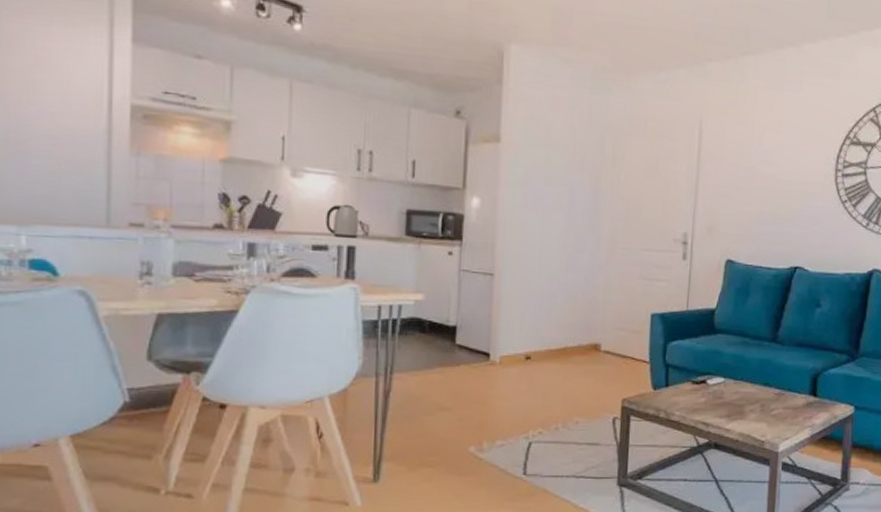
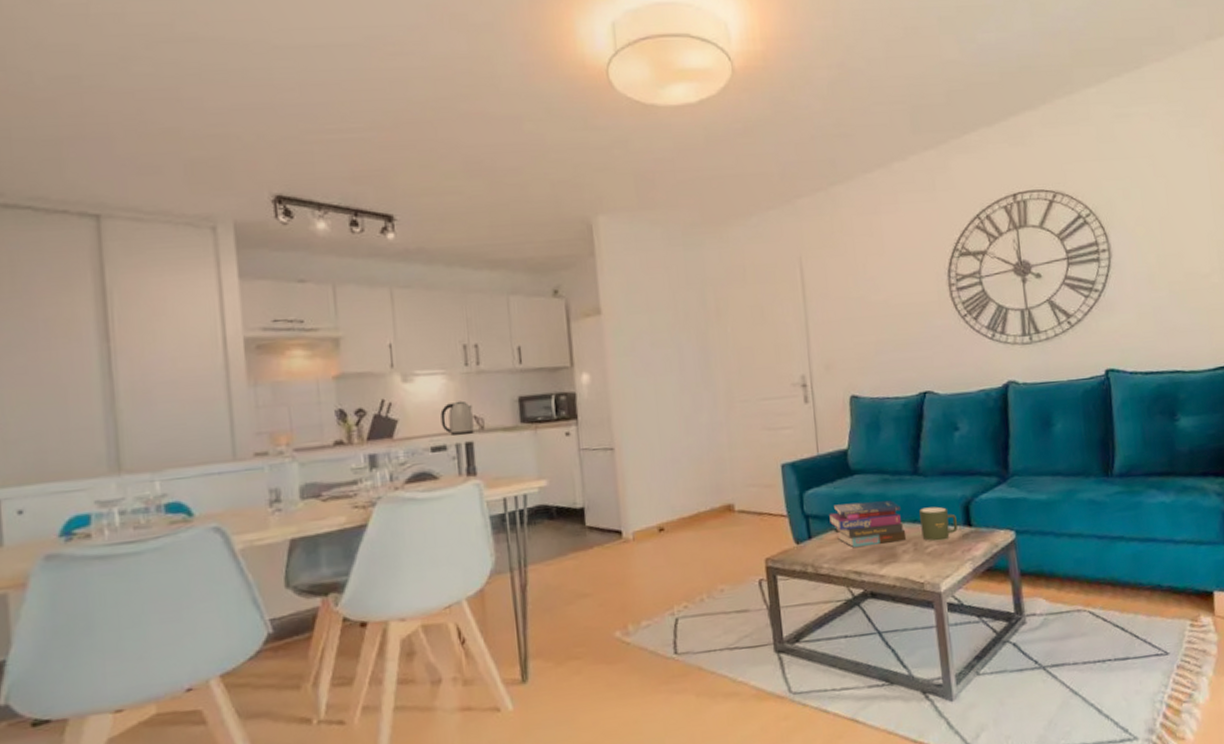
books: none [688,359,756,401] -> present [829,500,907,548]
mug: none [770,373,804,407] -> present [919,506,957,543]

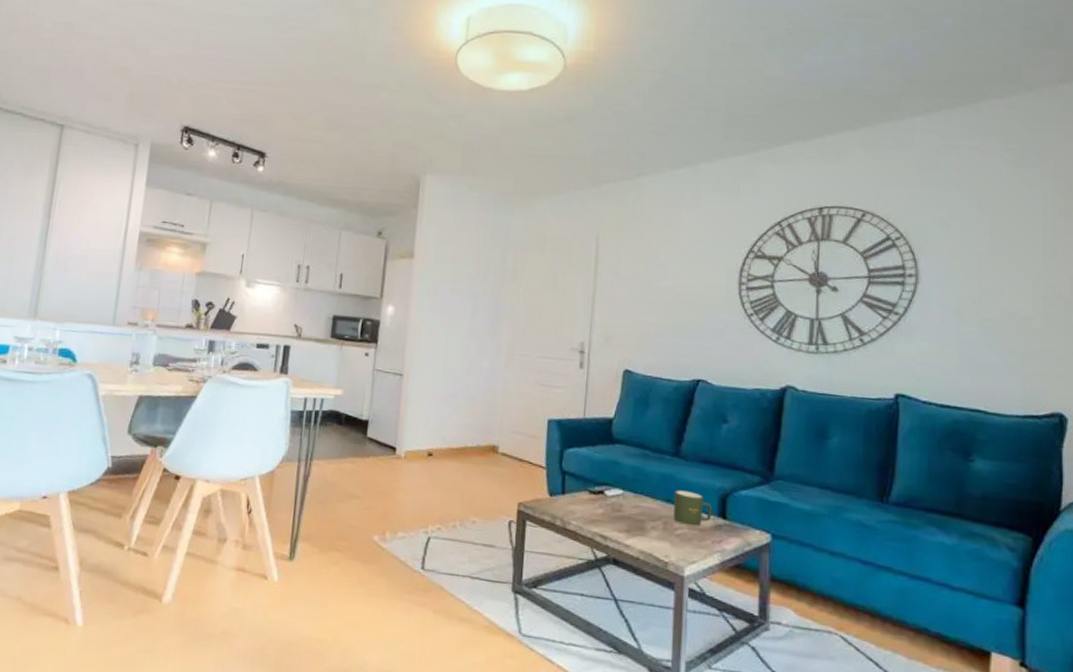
kettle: present [440,401,474,437] -> none [268,310,295,340]
books: present [829,500,907,548] -> none [585,468,658,517]

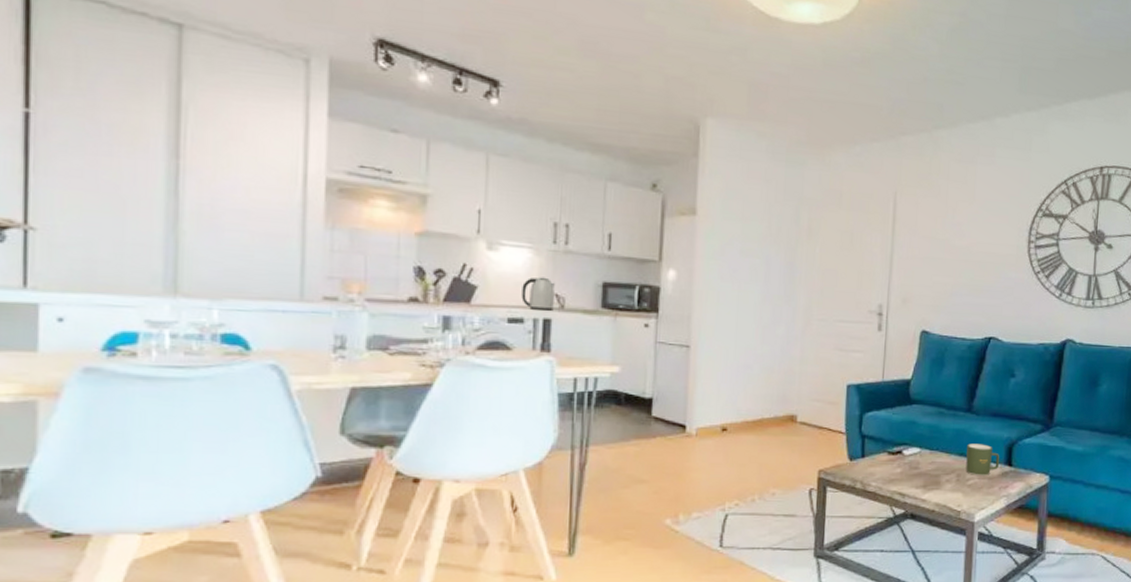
kettle: none [268,310,295,340] -> present [521,277,555,312]

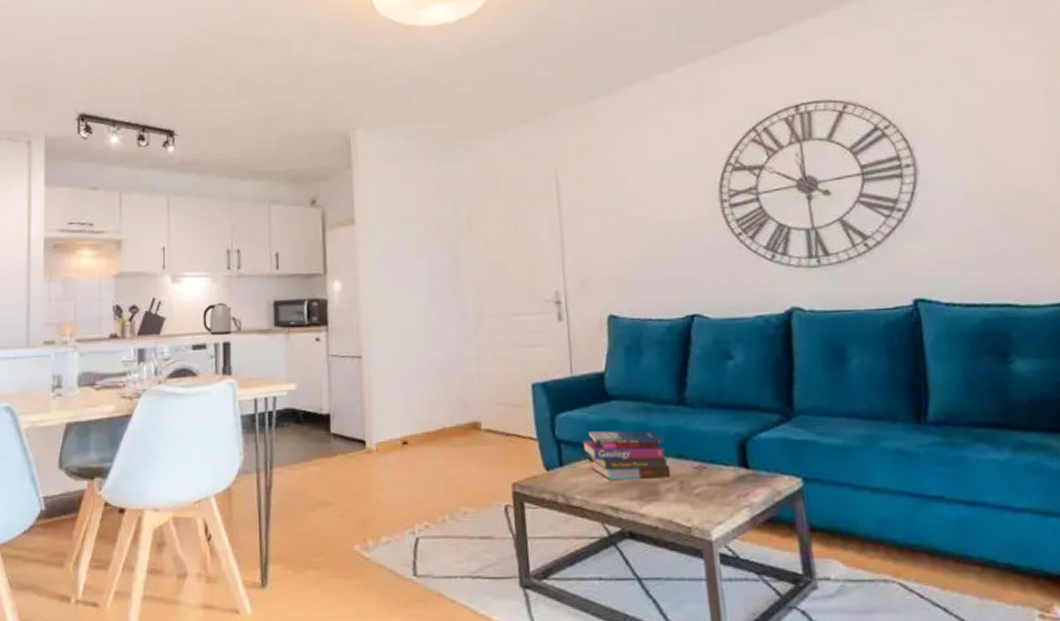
books: none [884,429,952,472] -> present [583,430,671,481]
mug: present [966,443,999,477] -> none [686,442,731,483]

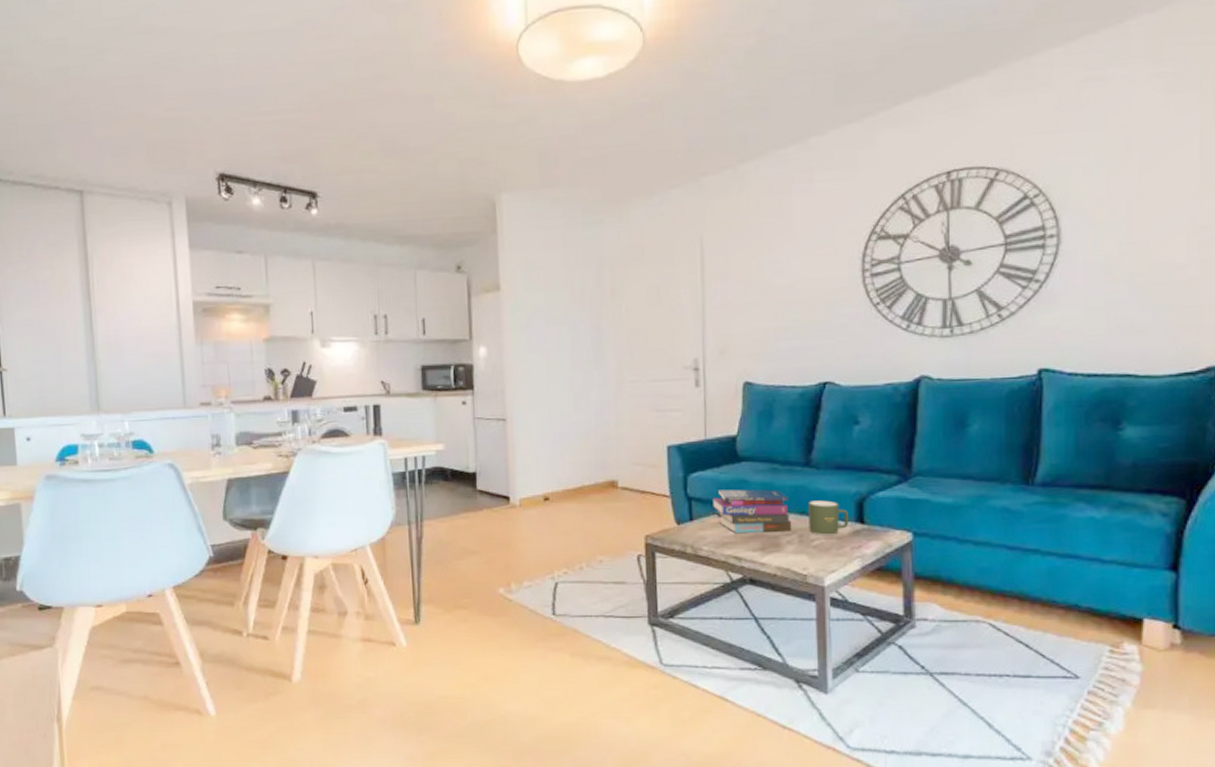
kettle: present [203,302,232,336] -> none [353,366,381,399]
mug: none [686,442,731,483] -> present [808,500,848,537]

